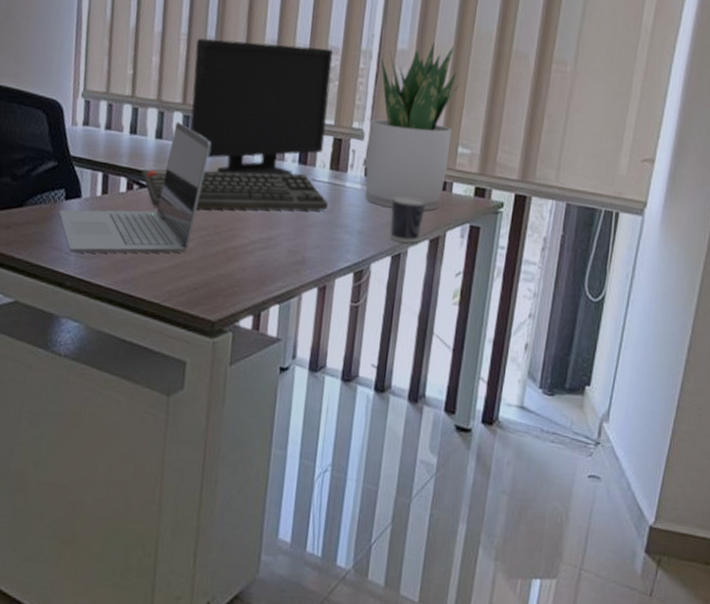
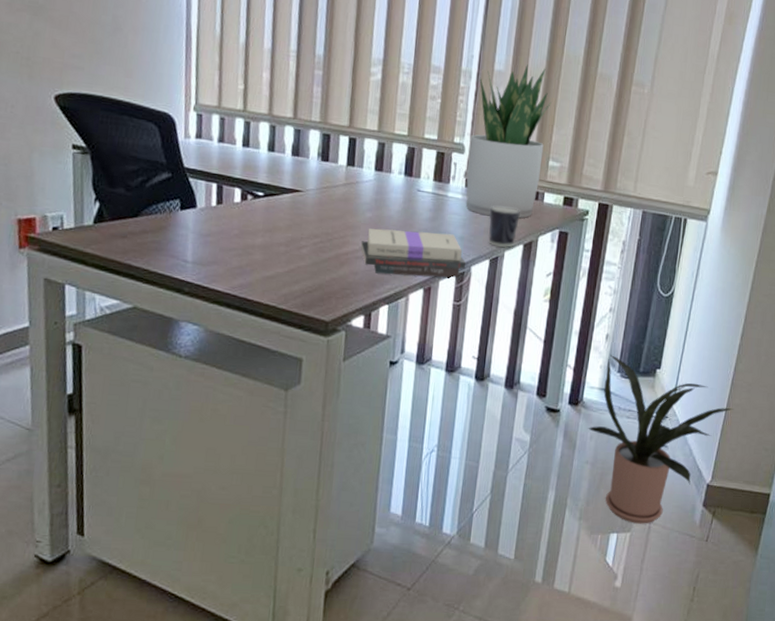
laptop: present [59,122,212,254] -> none [175,135,322,261]
computer keyboard: present [141,169,328,211] -> none [254,180,432,219]
computer monitor: present [190,37,334,176] -> none [301,55,436,187]
books: none [250,220,365,277] -> present [360,228,466,278]
house plant: none [505,367,680,570] -> present [588,355,733,524]

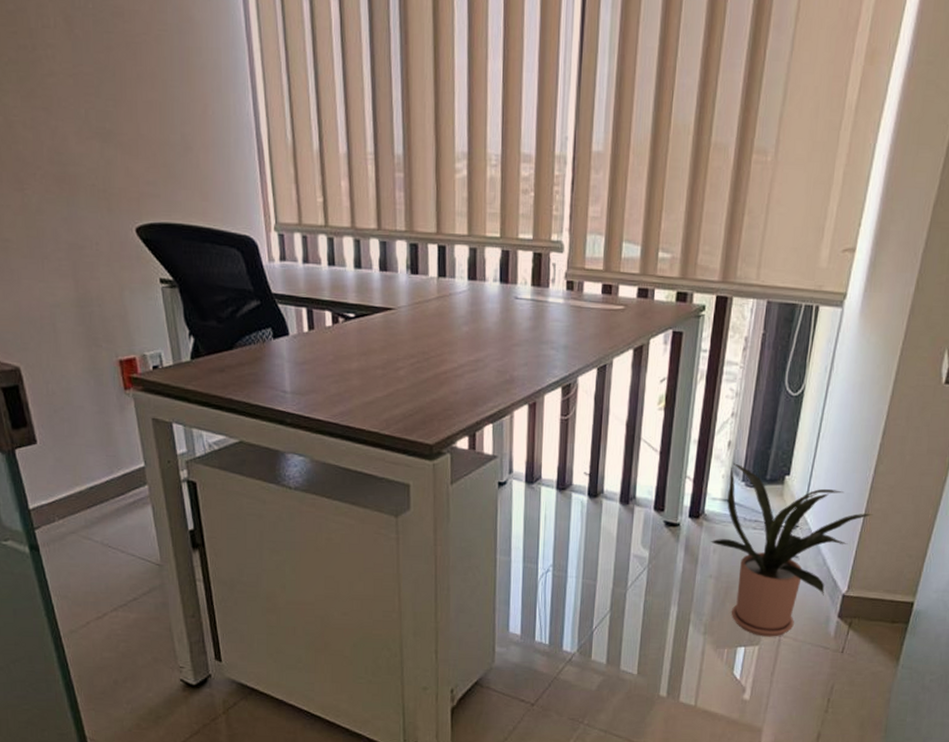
books: present [360,228,466,278] -> none [459,343,572,392]
planter: present [465,64,552,219] -> none [567,141,659,321]
mug: present [488,206,520,248] -> none [594,308,628,355]

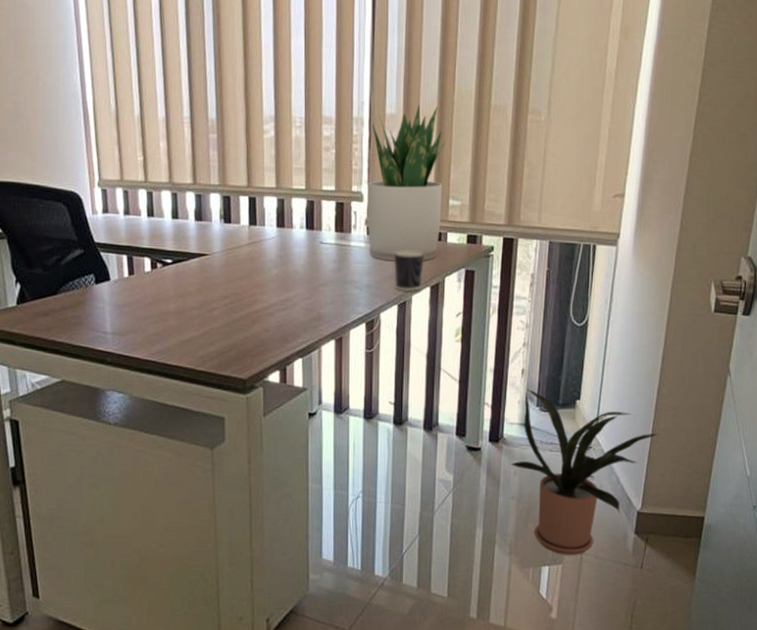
planter: none [567,141,659,321] -> present [367,104,447,262]
mug: none [594,308,628,355] -> present [394,250,424,292]

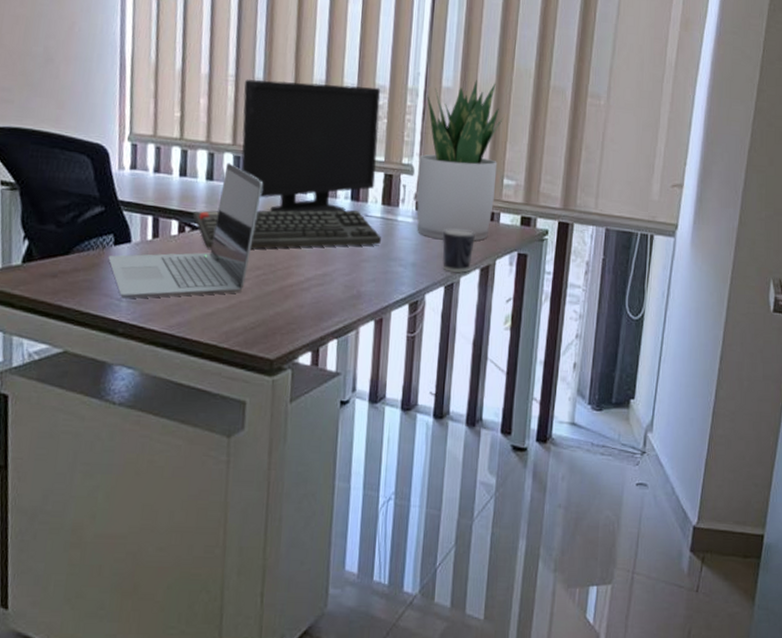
laptop: none [91,201,224,332] -> present [108,163,264,299]
computer keyboard: none [162,239,336,282] -> present [192,210,381,249]
computer monitor: none [199,119,328,245] -> present [241,78,381,212]
house plant: present [511,389,659,555] -> none [559,385,717,574]

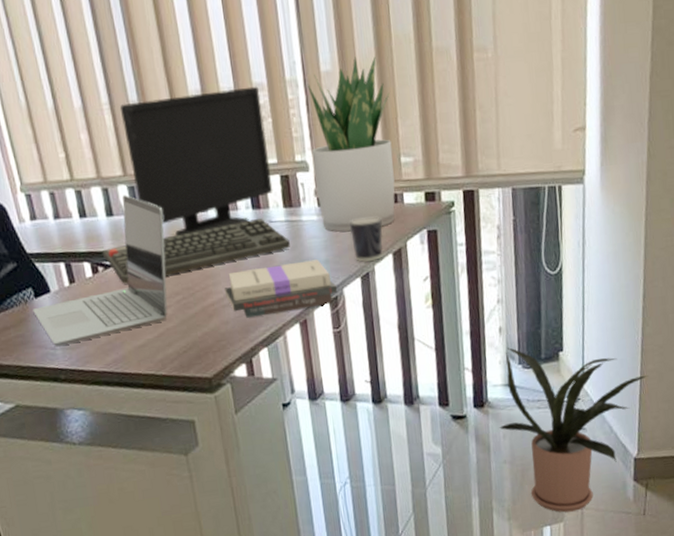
books: none [306,257,420,308] -> present [224,259,338,318]
house plant: none [559,385,717,574] -> present [499,347,648,513]

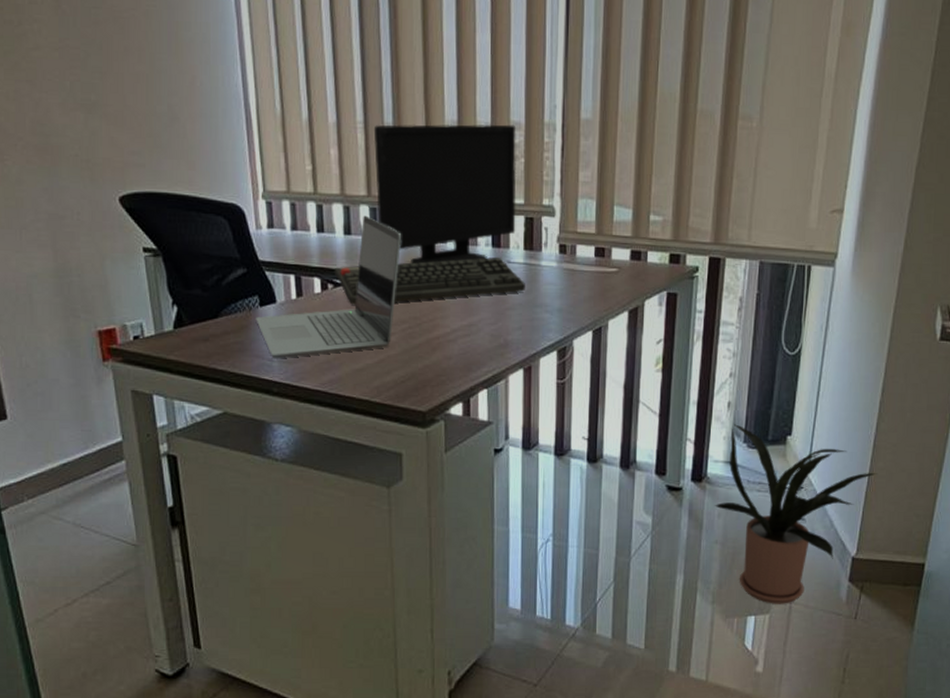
books: present [224,259,338,318] -> none [451,306,567,356]
planter: present [307,56,395,232] -> none [559,109,648,283]
mug: present [350,217,383,262] -> none [589,271,622,317]

